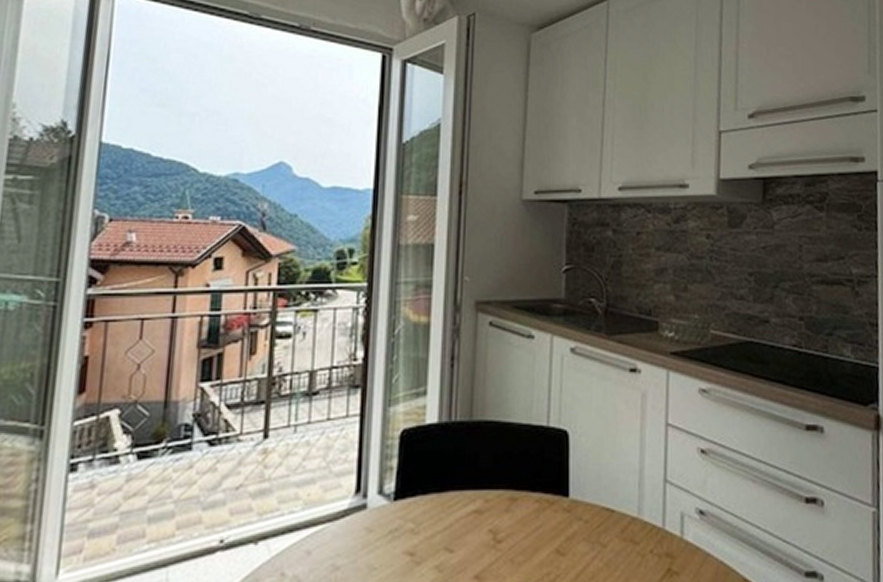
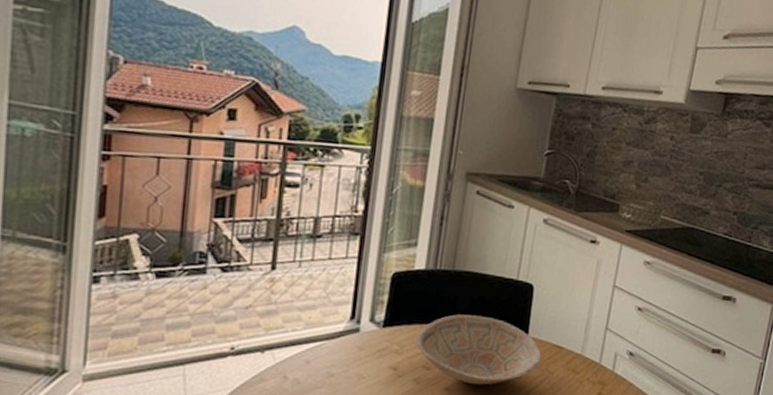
bowl: none [432,476,589,569] -> present [415,314,542,385]

